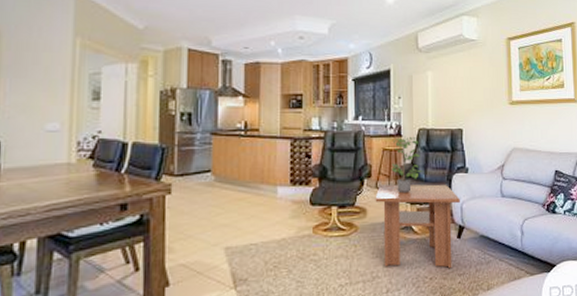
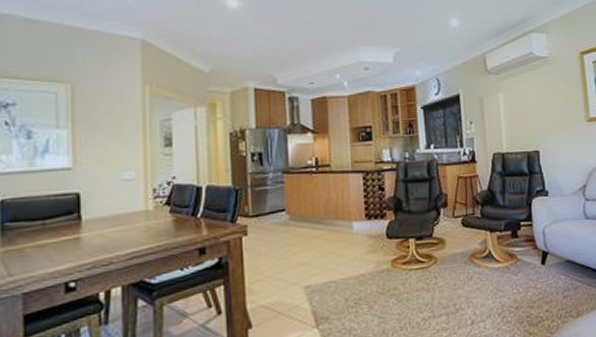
coffee table: present [375,184,460,269] -> none [453,210,542,298]
potted plant: present [391,136,423,194] -> none [466,161,501,222]

